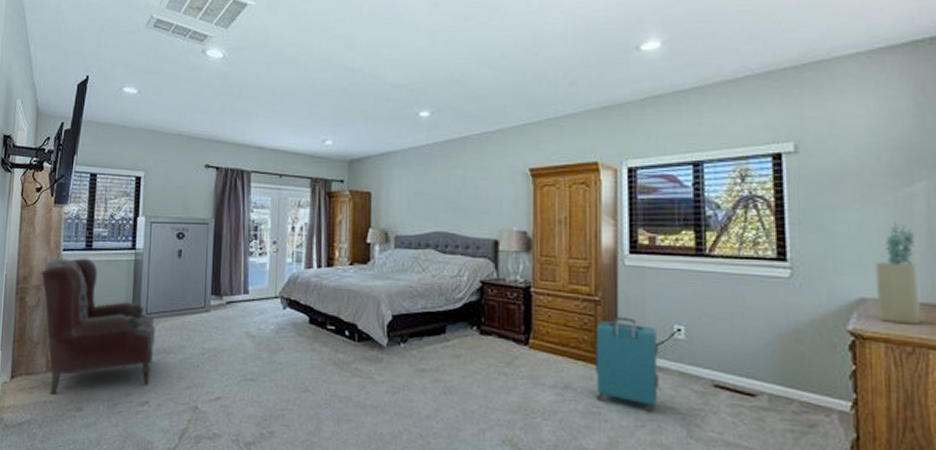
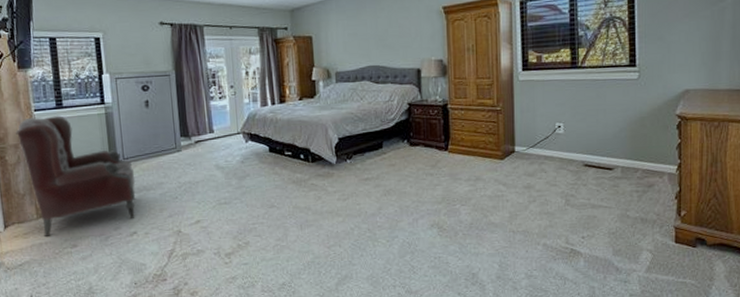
suitcase: present [594,317,659,413] -> none [498,121,545,191]
vase: present [874,223,921,325] -> none [696,31,725,107]

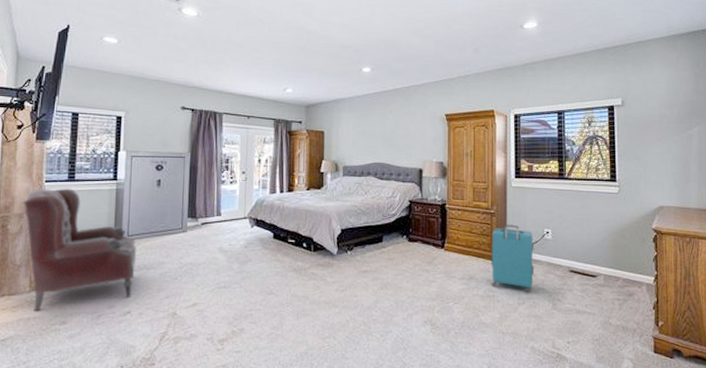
suitcase: none [498,121,545,191] -> present [491,224,534,293]

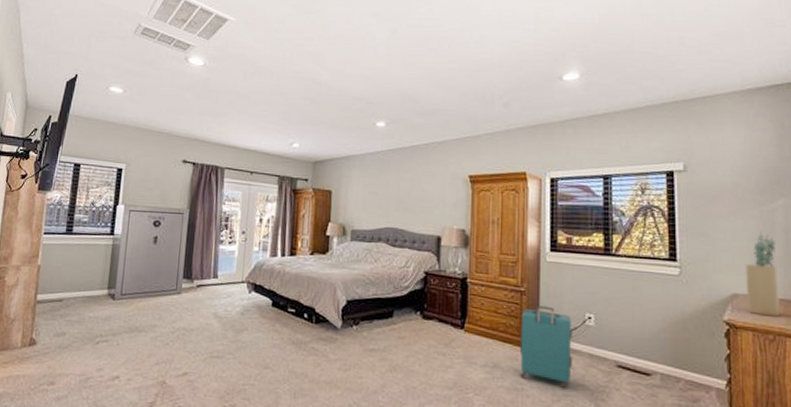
armchair: present [22,188,137,311] -> none [20,240,130,369]
vase: none [669,154,695,223] -> present [745,232,780,317]

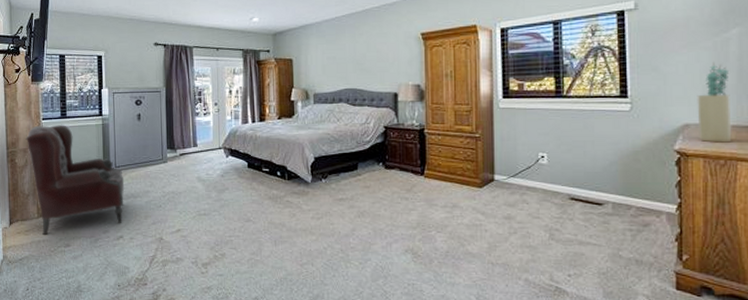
armchair: none [20,240,130,369] -> present [25,125,125,235]
suitcase: present [519,305,572,389] -> none [476,149,527,222]

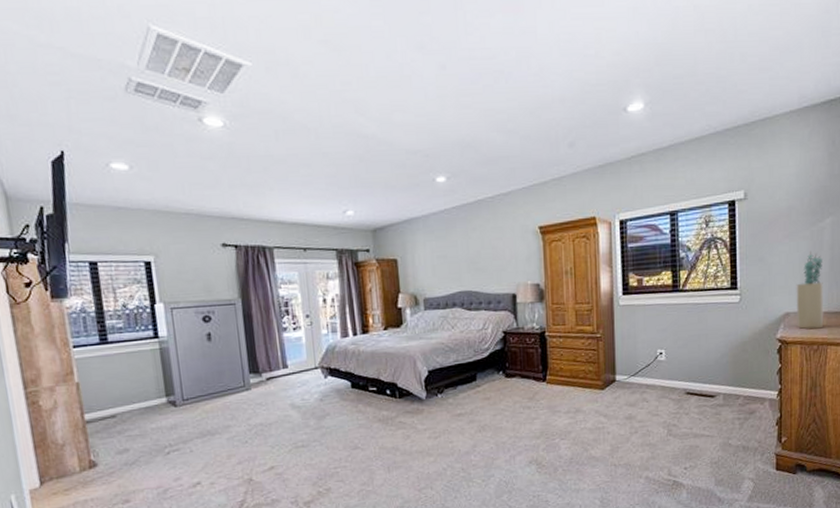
armchair: present [25,125,125,235] -> none [50,352,199,492]

